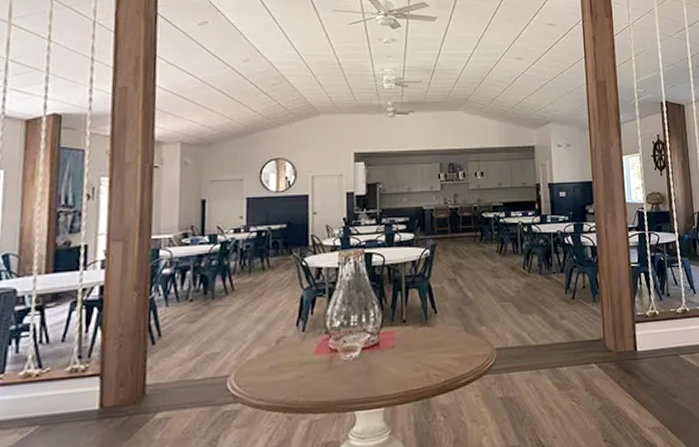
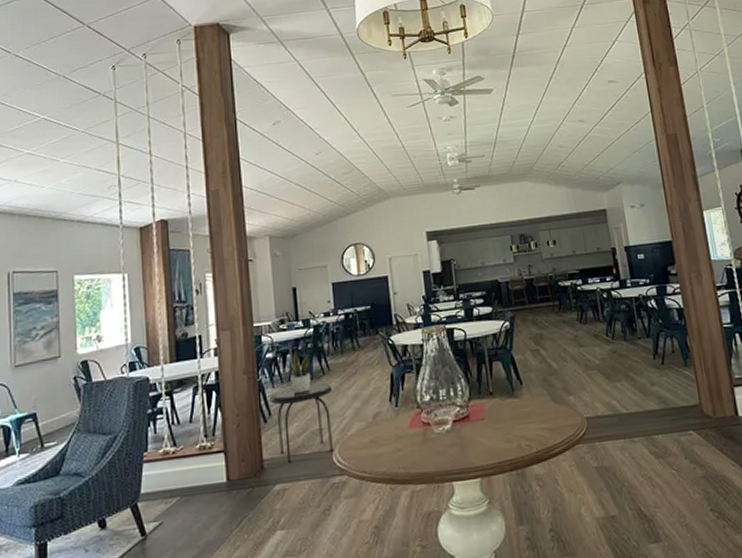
side table: none [161,303,235,389] -> present [269,383,334,463]
potted plant: none [184,266,213,315] -> present [285,350,311,395]

